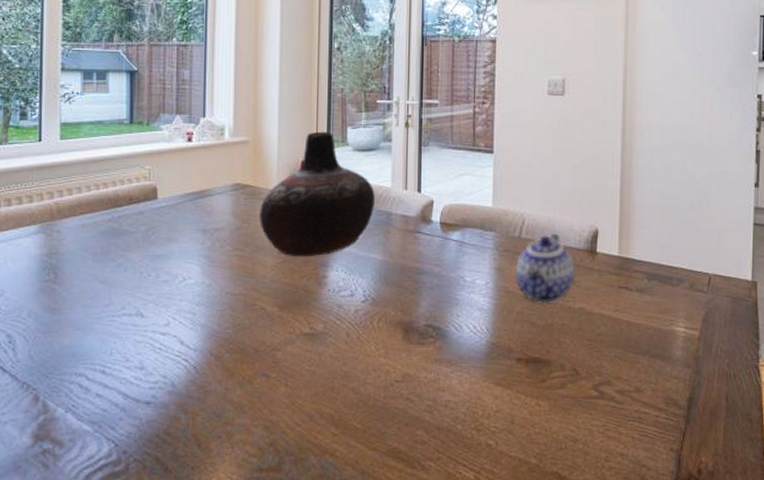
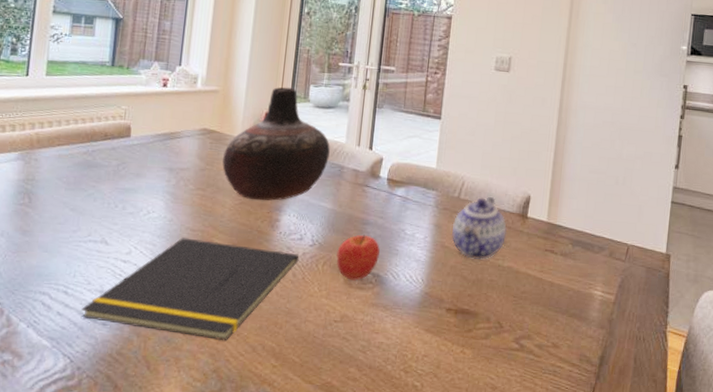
notepad: none [122,303,352,412] -> present [81,237,300,341]
fruit: none [392,285,438,336] -> present [336,234,380,281]

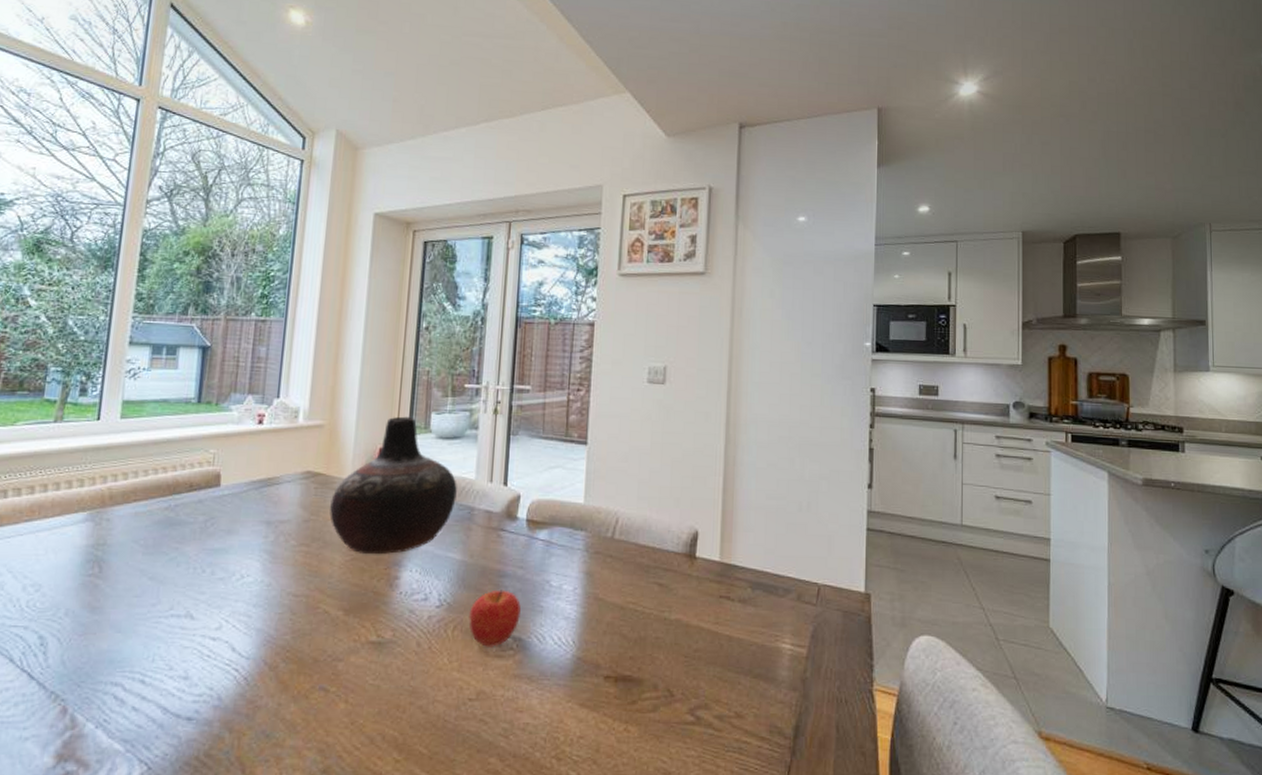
notepad: present [81,237,300,341] -> none [161,605,424,733]
teapot: present [452,196,507,261] -> none [606,534,672,614]

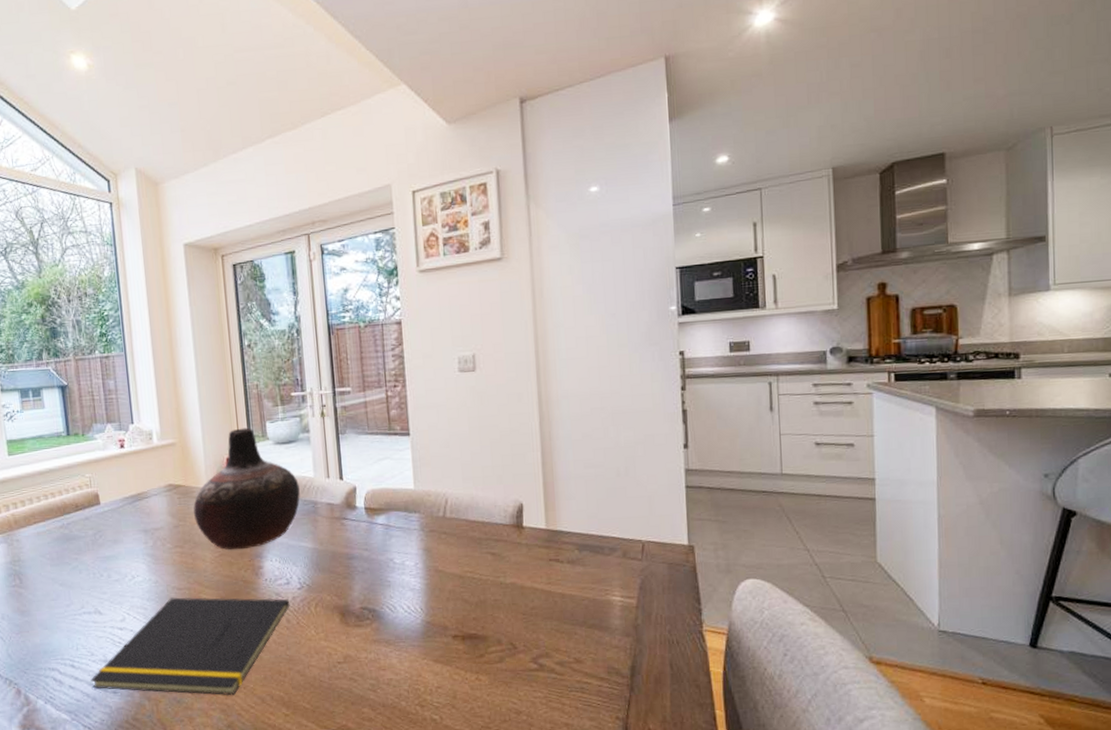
notepad: none [161,605,424,733] -> present [91,597,290,696]
fruit: present [469,589,521,647] -> none [327,570,371,619]

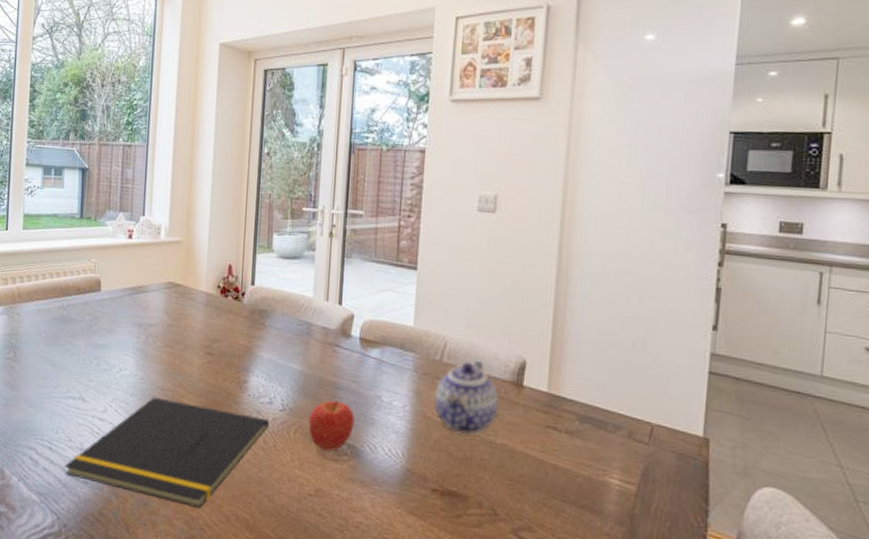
vase: present [193,427,300,550] -> none [189,236,297,361]
fruit: none [327,570,371,619] -> present [308,400,354,451]
teapot: none [442,510,504,581] -> present [434,360,499,436]

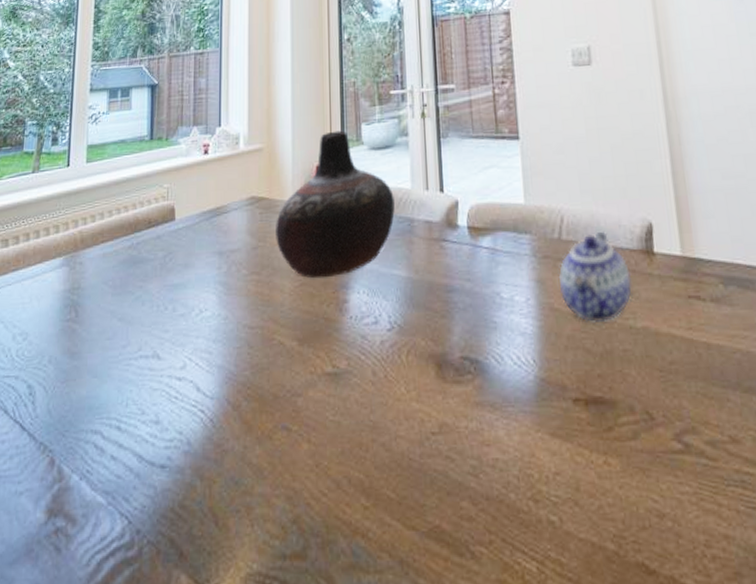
notepad: present [65,397,270,509] -> none [137,338,378,477]
vase: none [189,236,297,361] -> present [276,130,395,279]
fruit: present [308,400,354,451] -> none [421,306,474,372]

